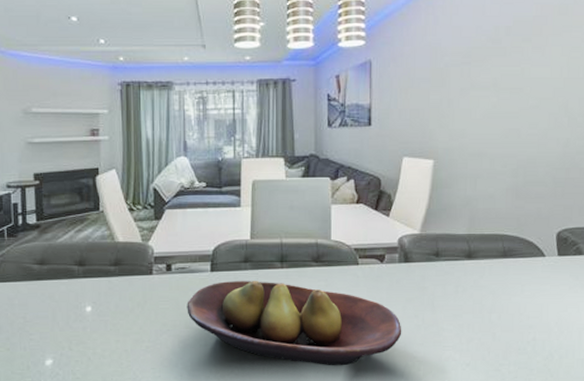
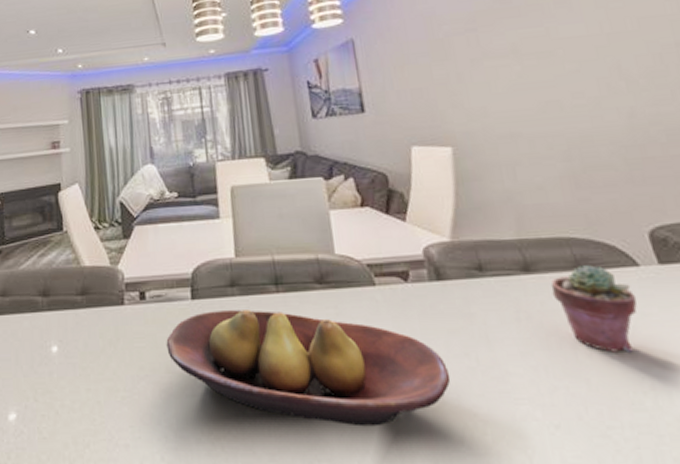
potted succulent: none [483,255,538,316] -> present [551,265,637,353]

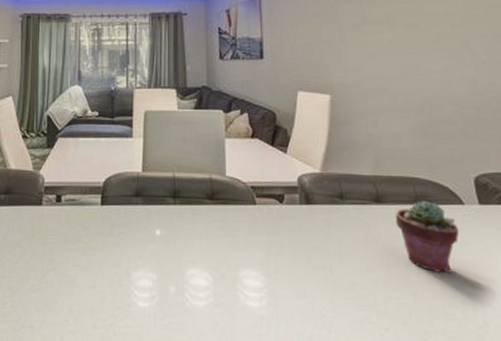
fruit bowl: present [166,310,451,427] -> none [75,216,308,322]

